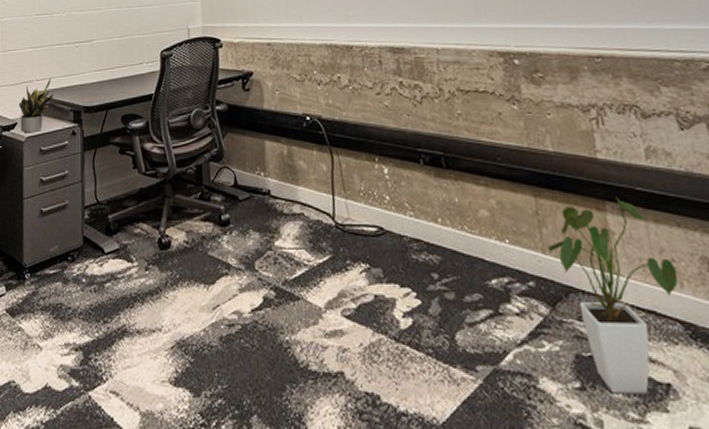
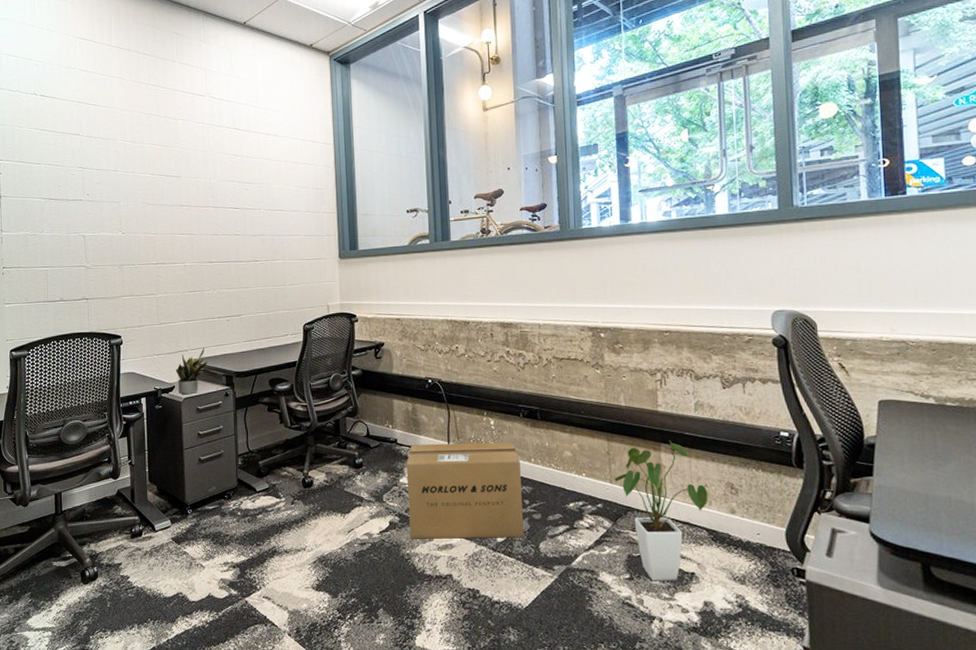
box: none [282,195,434,325] -> present [406,441,524,539]

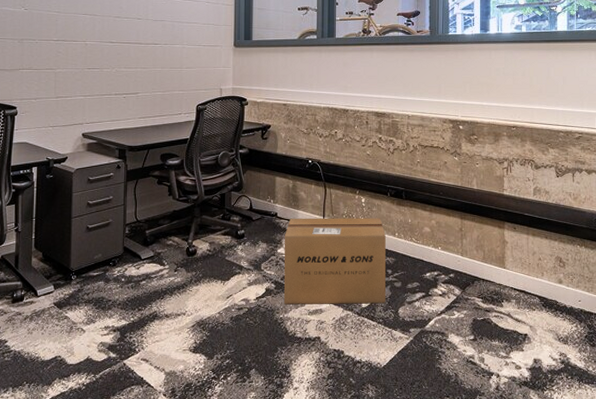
potted plant: present [175,347,207,395] -> none [69,122,101,166]
house plant: present [614,440,709,581] -> none [465,219,541,342]

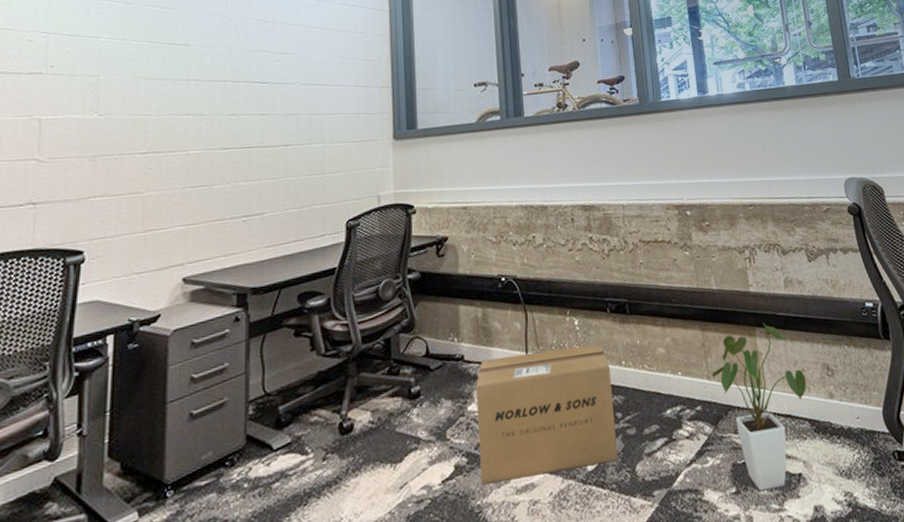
house plant: none [465,219,541,342] -> present [711,322,807,492]

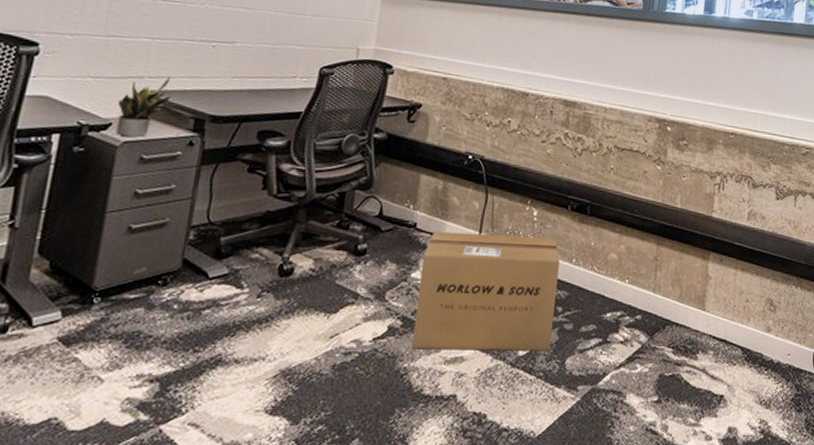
potted plant: none [163,259,211,326] -> present [116,77,170,138]
house plant: present [711,322,807,492] -> none [657,249,748,405]

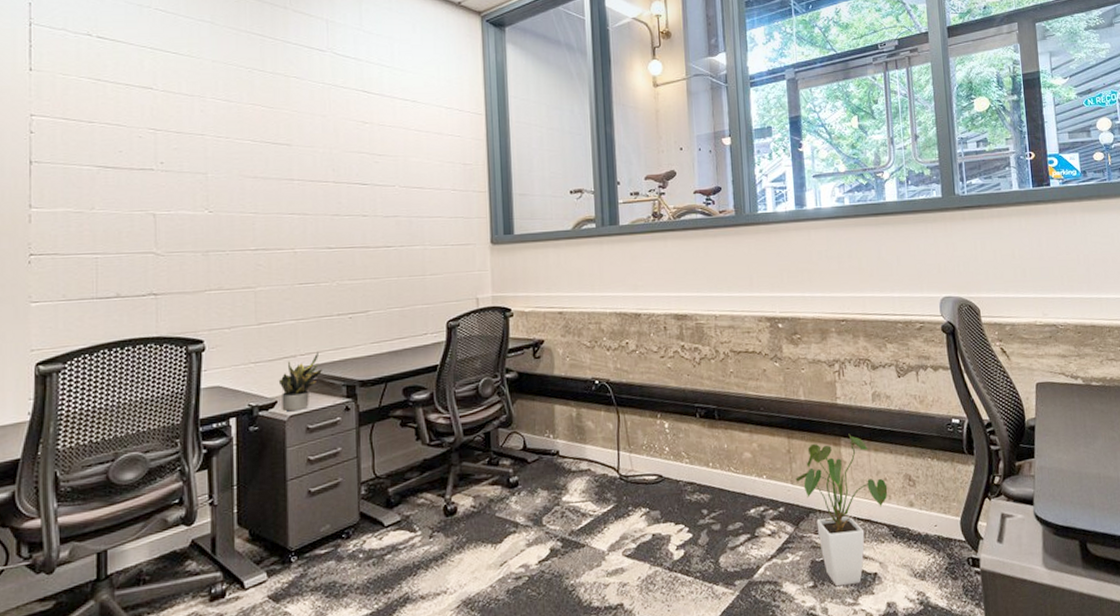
box: present [412,231,560,352] -> none [569,445,702,567]
house plant: none [657,249,748,405] -> present [795,433,888,587]

